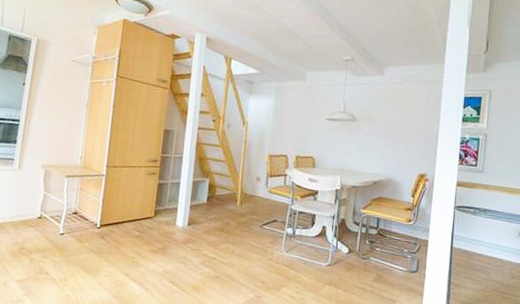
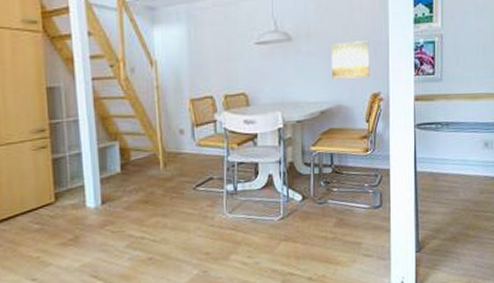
wall art: none [386,128,422,160] -> present [330,41,370,79]

